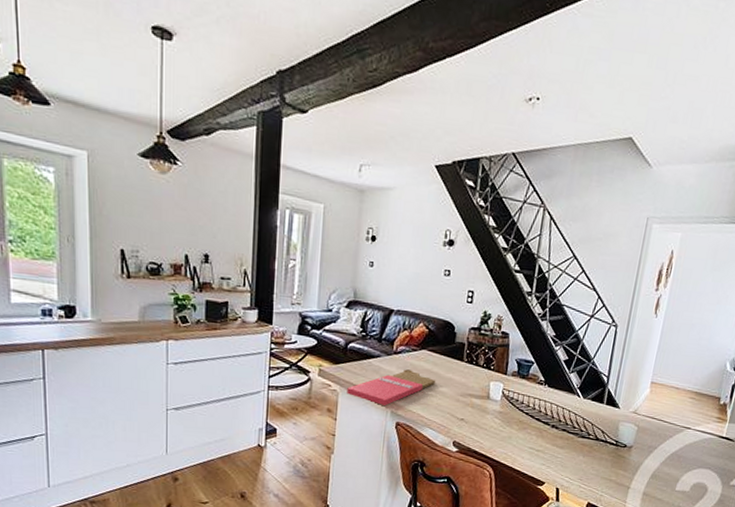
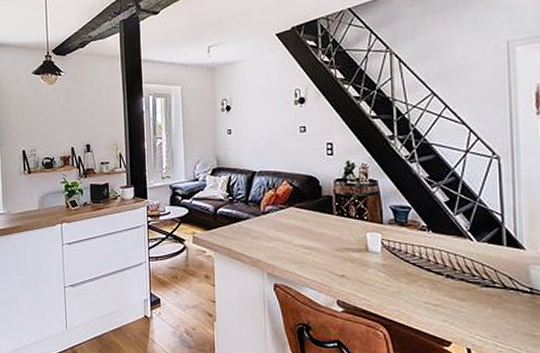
cutting board: present [347,369,436,406] -> none [221,228,309,267]

